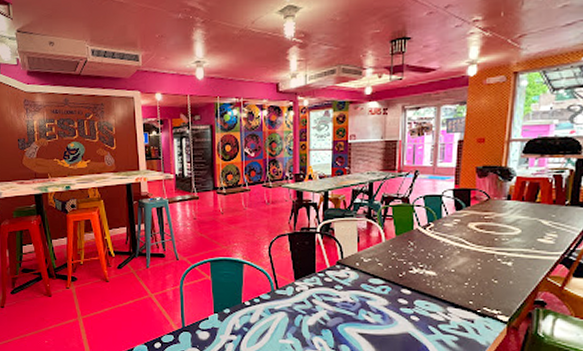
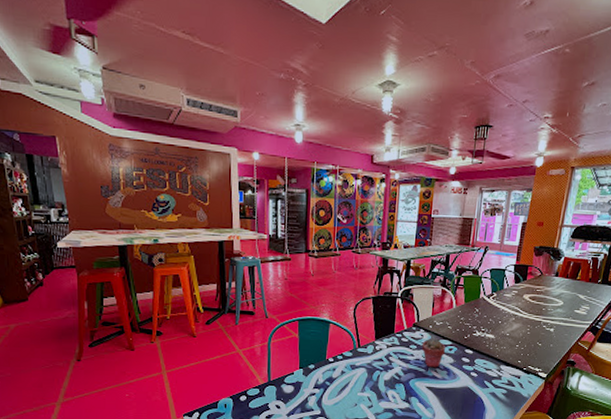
potted succulent: none [349,277,377,311] -> present [421,338,445,368]

